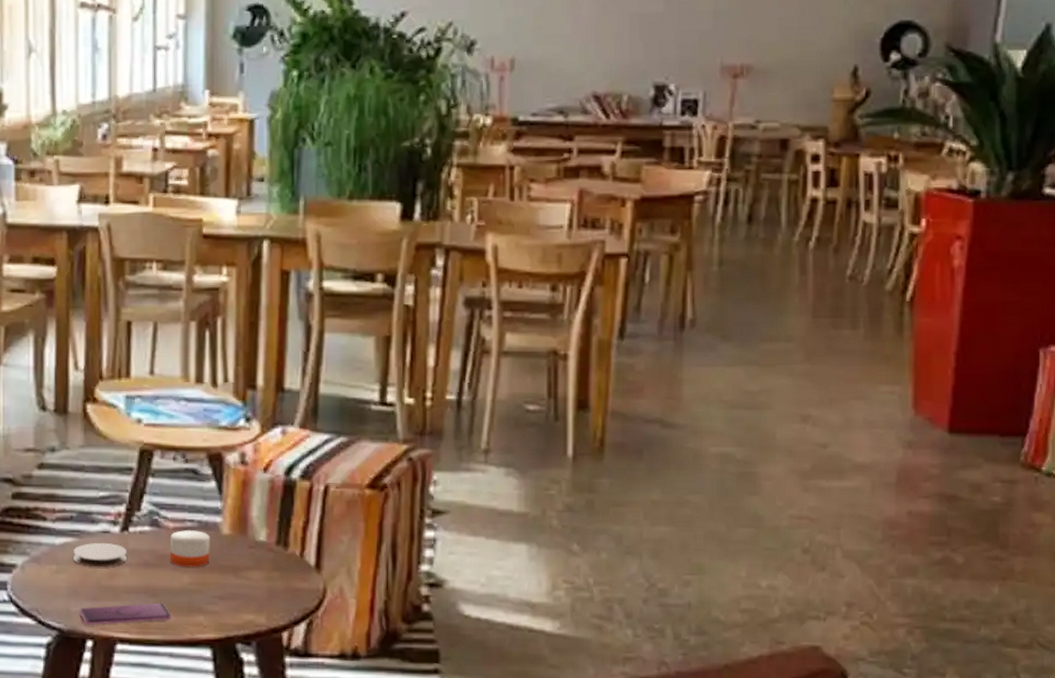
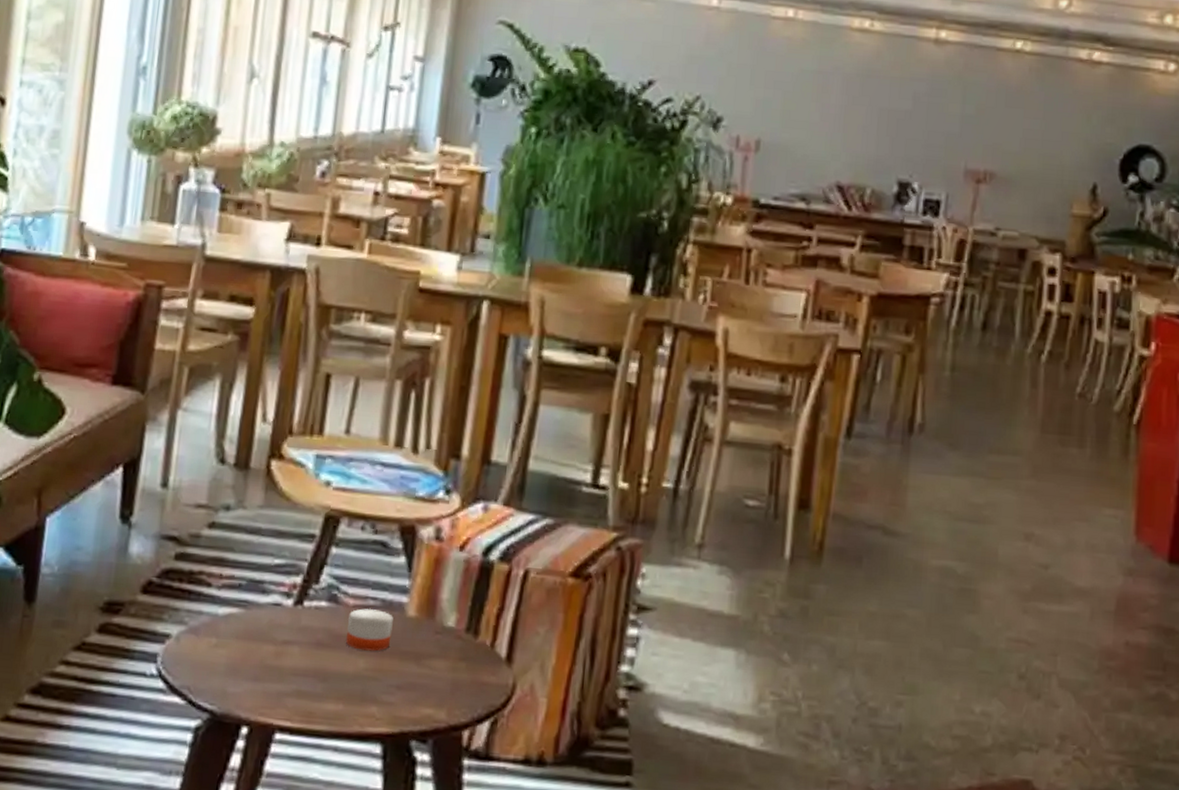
coaster: present [73,542,127,568] -> none [236,615,298,644]
smartphone: present [79,602,172,626] -> none [237,687,341,710]

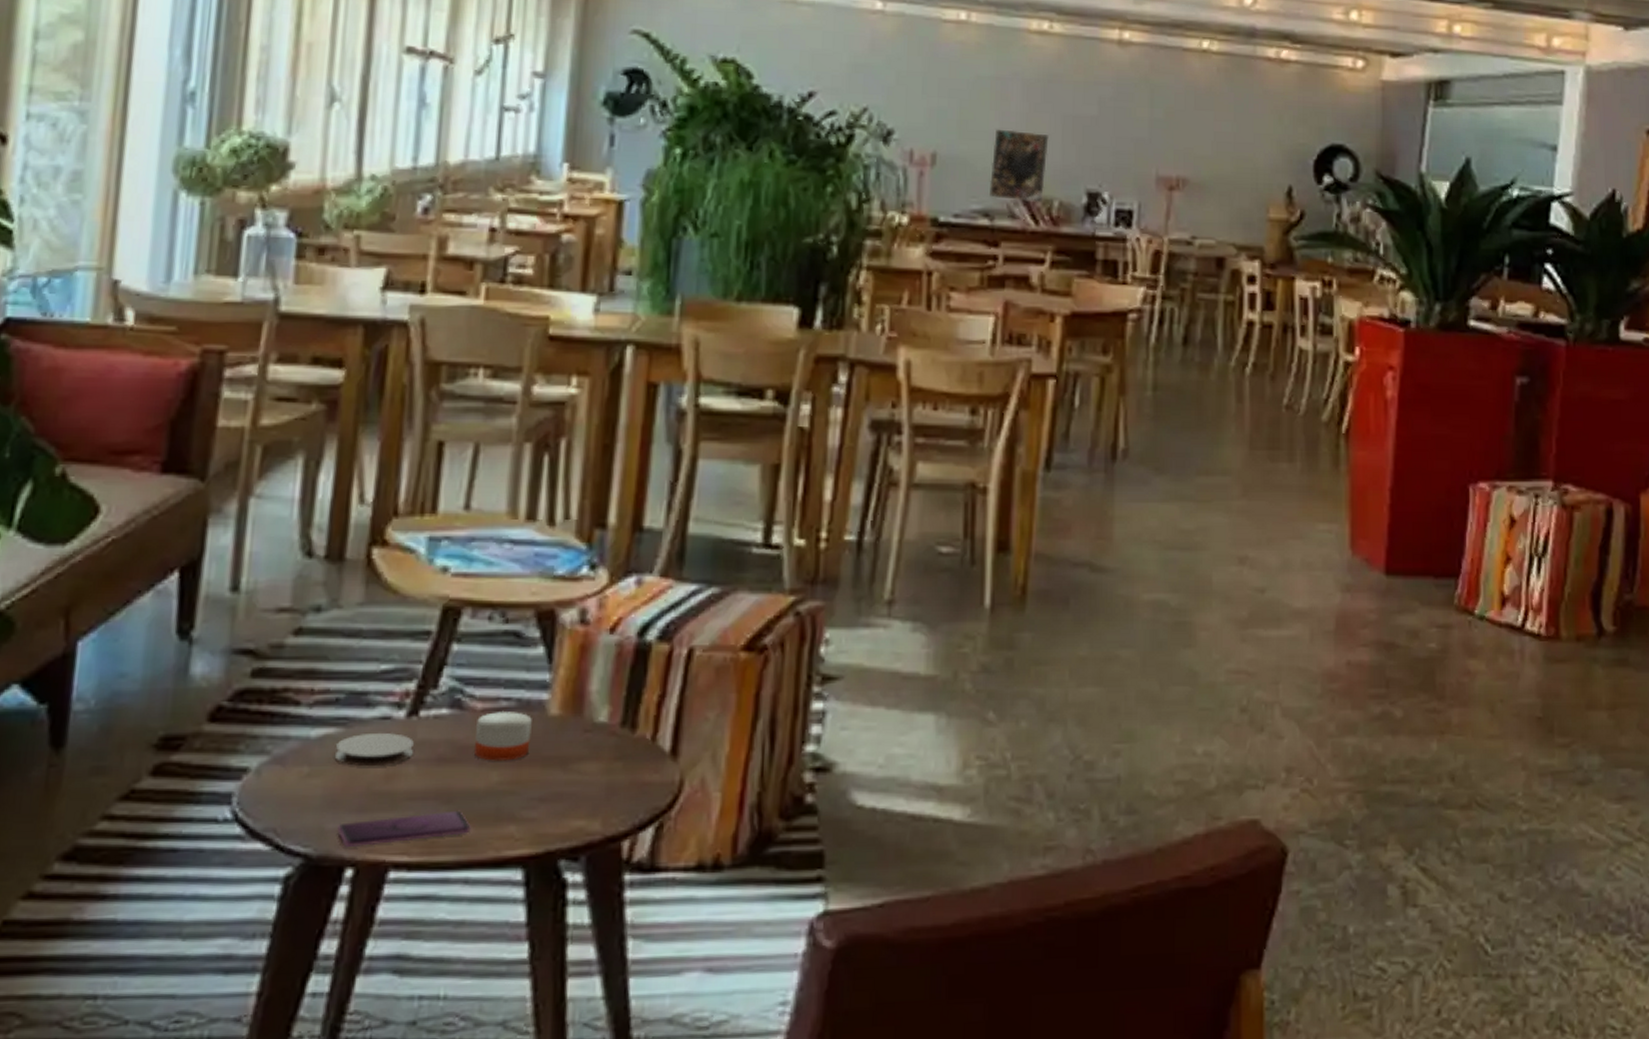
coaster: none [236,615,298,644] -> present [334,732,414,767]
smartphone: none [237,687,341,710] -> present [337,810,471,848]
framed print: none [806,119,865,190] -> present [988,129,1049,203]

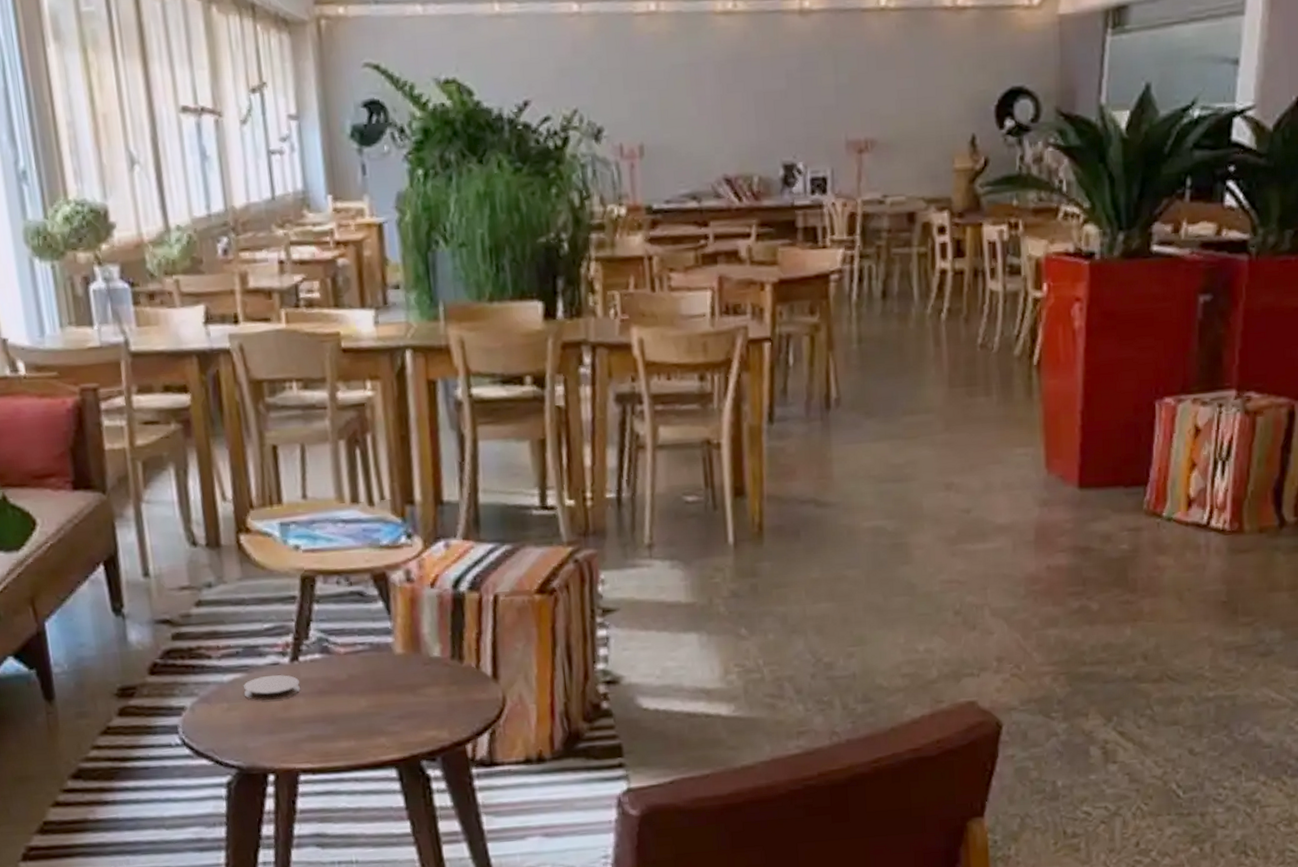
smartphone: present [337,810,471,848] -> none [257,728,353,760]
candle: present [474,710,532,761] -> none [342,652,386,691]
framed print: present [988,129,1049,203] -> none [693,113,744,182]

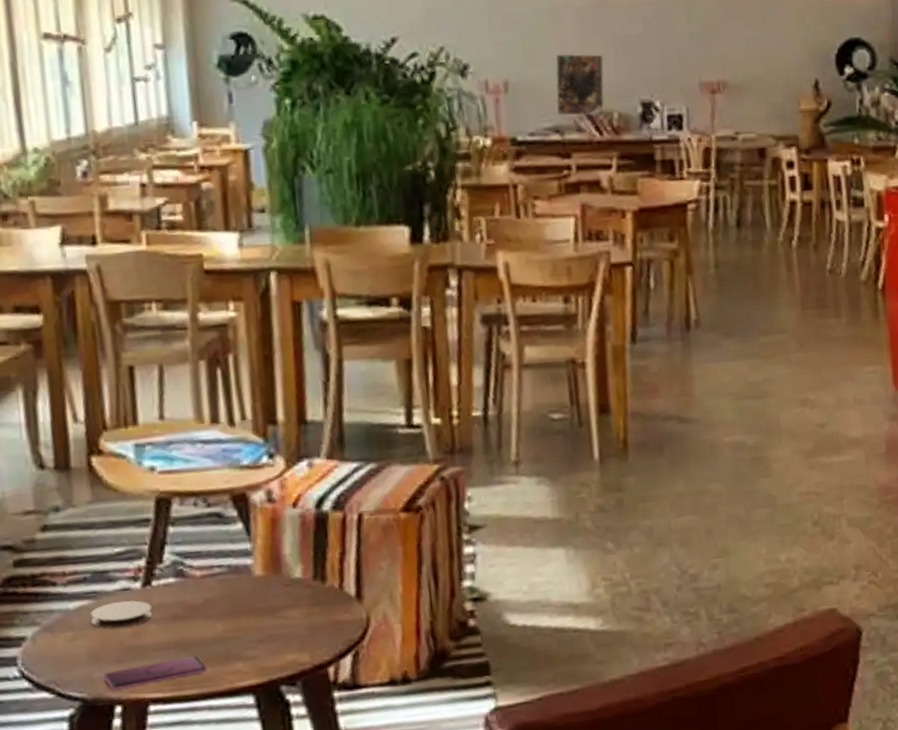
smartphone: none [257,728,353,760] -> present [103,655,208,691]
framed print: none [693,113,744,182] -> present [555,53,605,116]

